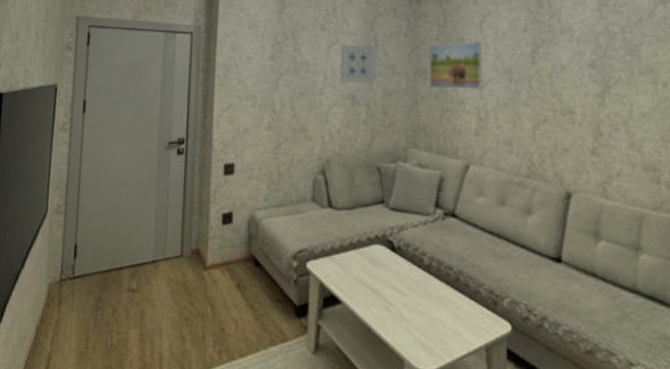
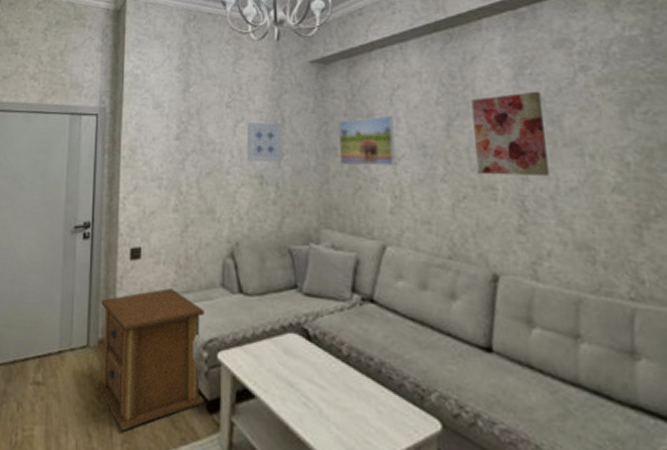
side table: none [192,202,296,334] -> present [98,288,205,431]
wall art: none [557,21,625,103] -> present [471,91,550,177]

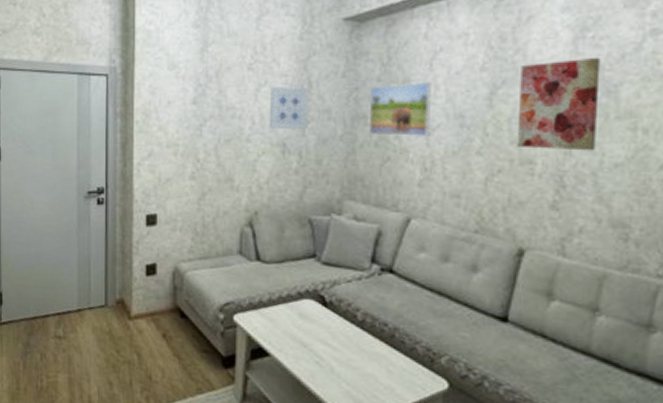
side table: present [98,288,205,431] -> none [117,254,222,381]

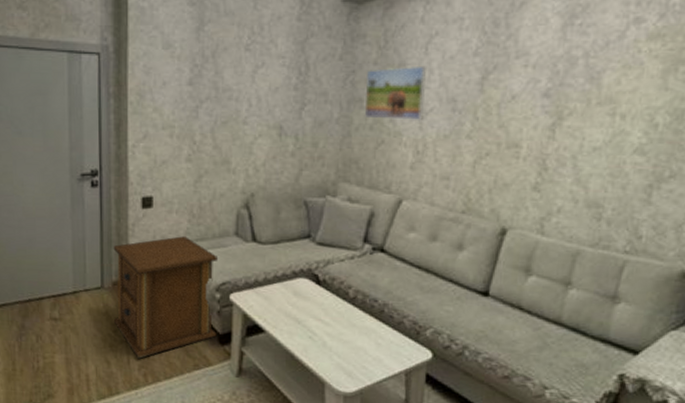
side table: none [117,254,222,381] -> present [113,236,219,359]
wall art: present [269,85,308,129] -> none [266,67,306,112]
wall art: present [516,57,601,151] -> none [504,44,587,136]

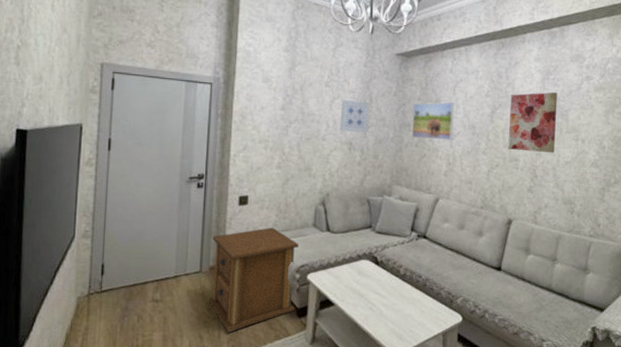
wall art: none [266,67,306,112] -> present [340,99,370,132]
wall art: none [504,44,587,136] -> present [507,92,558,153]

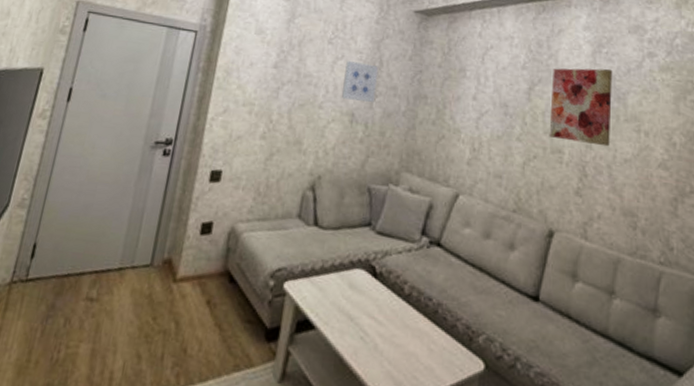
side table: present [209,228,300,333] -> none [156,214,278,354]
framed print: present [411,102,454,141] -> none [428,71,482,121]

